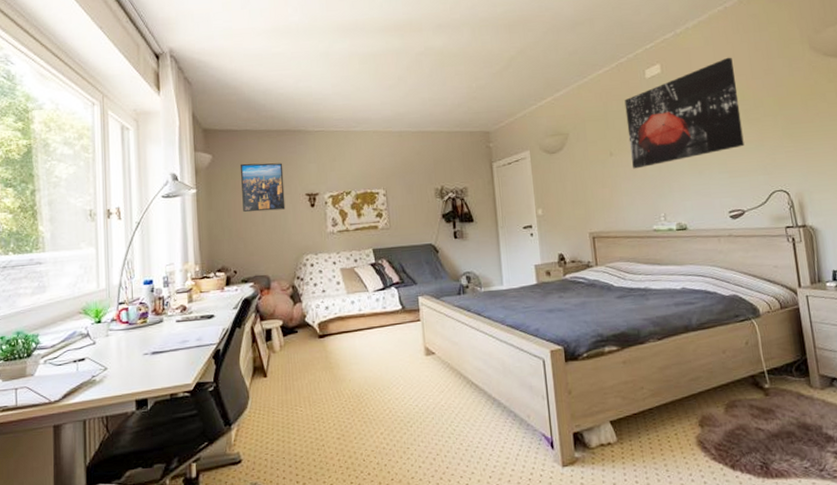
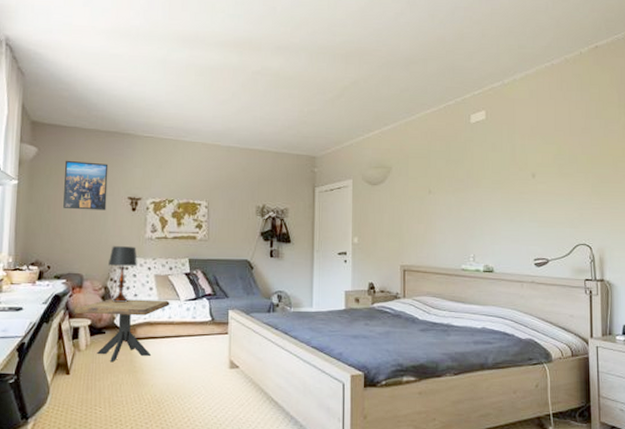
side table: none [264,293,359,361] -> present [74,299,170,363]
table lamp: none [293,242,322,300] -> present [109,246,137,302]
wall art: present [624,57,744,169] -> none [448,112,556,209]

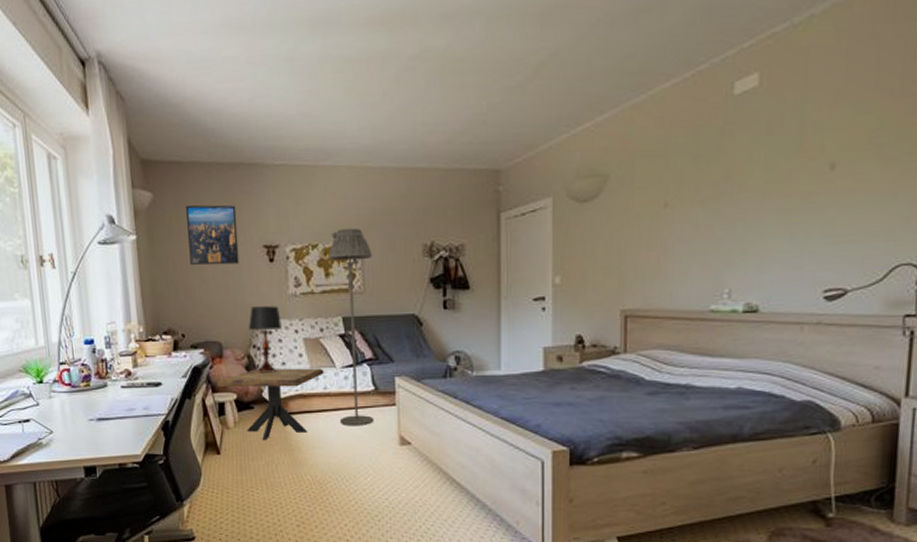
floor lamp: none [181,189,217,351] -> present [328,228,374,427]

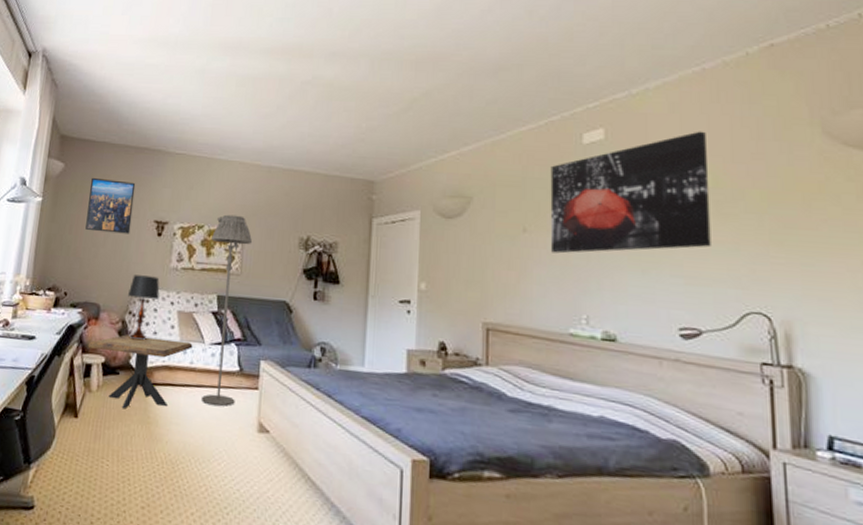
wall art: none [693,61,875,227] -> present [550,131,711,254]

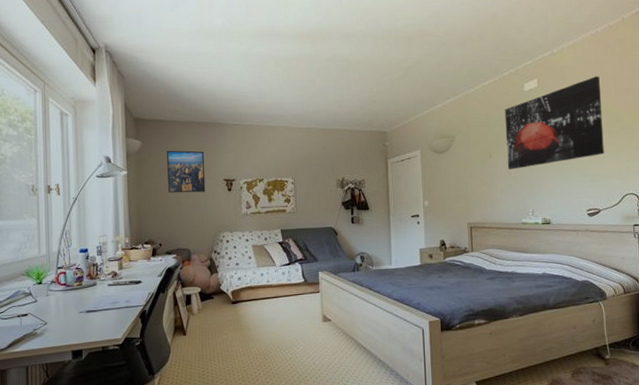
side table: present [87,334,193,409] -> none [185,267,267,323]
table lamp: present [128,275,160,340] -> none [211,222,236,271]
floor lamp: present [202,214,253,406] -> none [271,168,304,309]

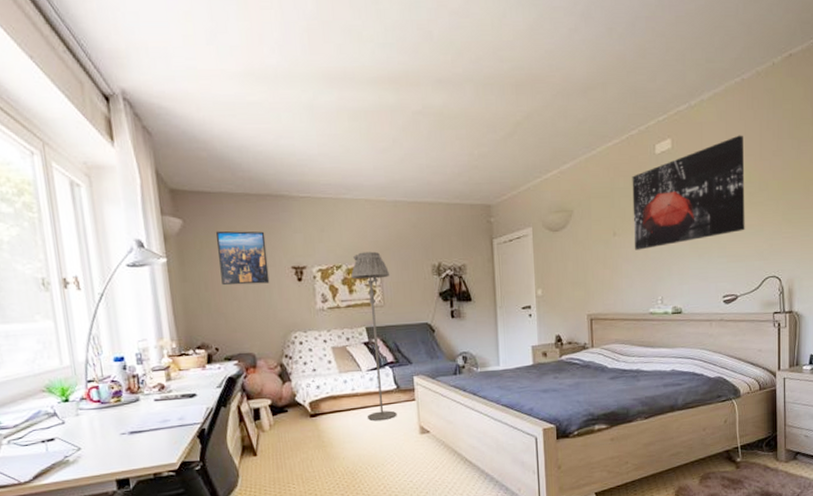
floor lamp: none [271,168,304,309] -> present [351,251,397,421]

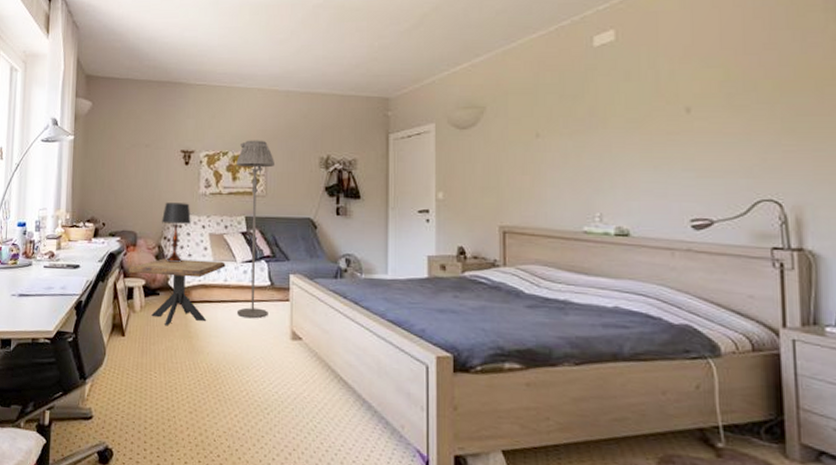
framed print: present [215,230,270,286] -> none [117,113,161,165]
side table: none [251,372,352,440] -> present [128,258,226,326]
table lamp: none [280,319,312,379] -> present [162,202,191,262]
wall art: present [632,135,745,250] -> none [562,25,723,156]

